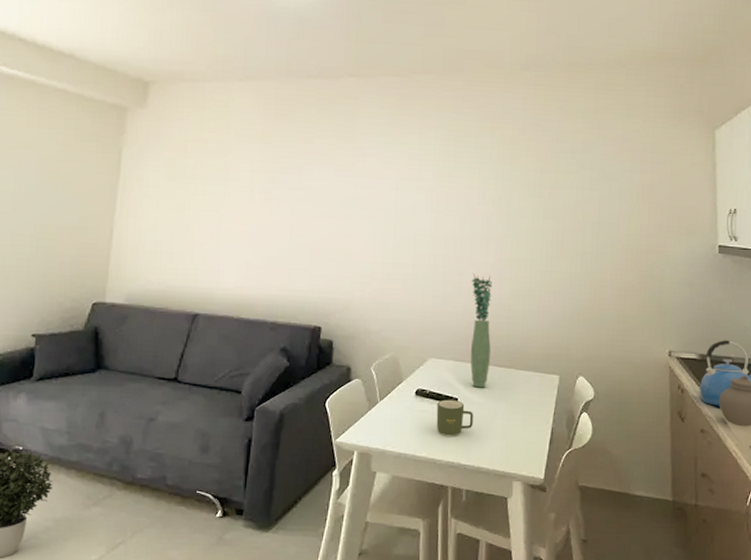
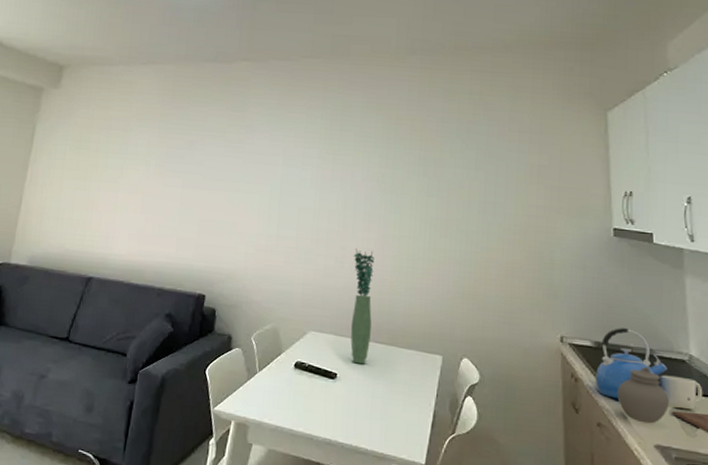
mug: present [436,399,473,436] -> none [314,373,352,413]

